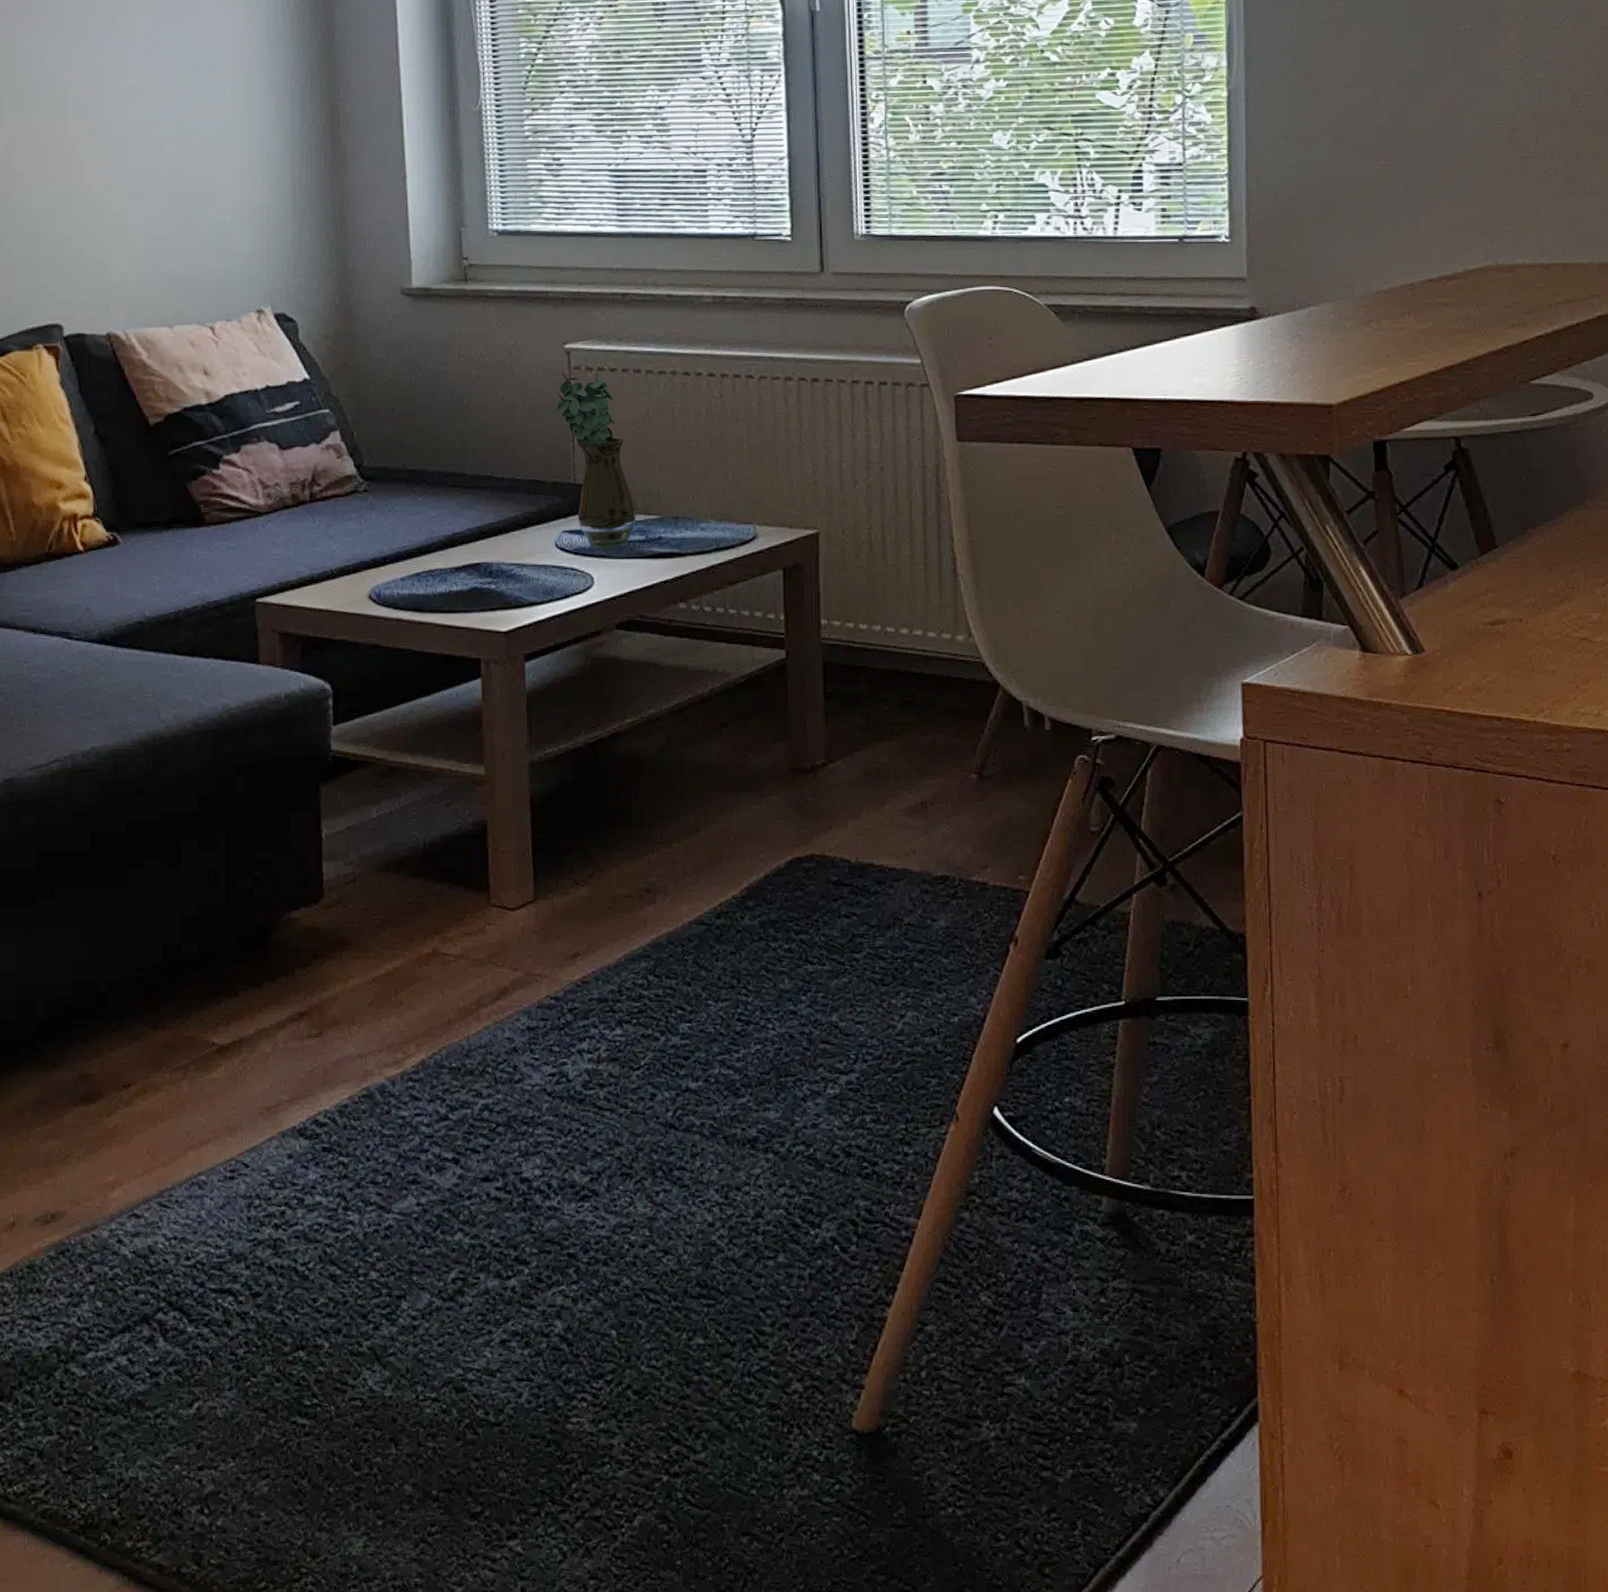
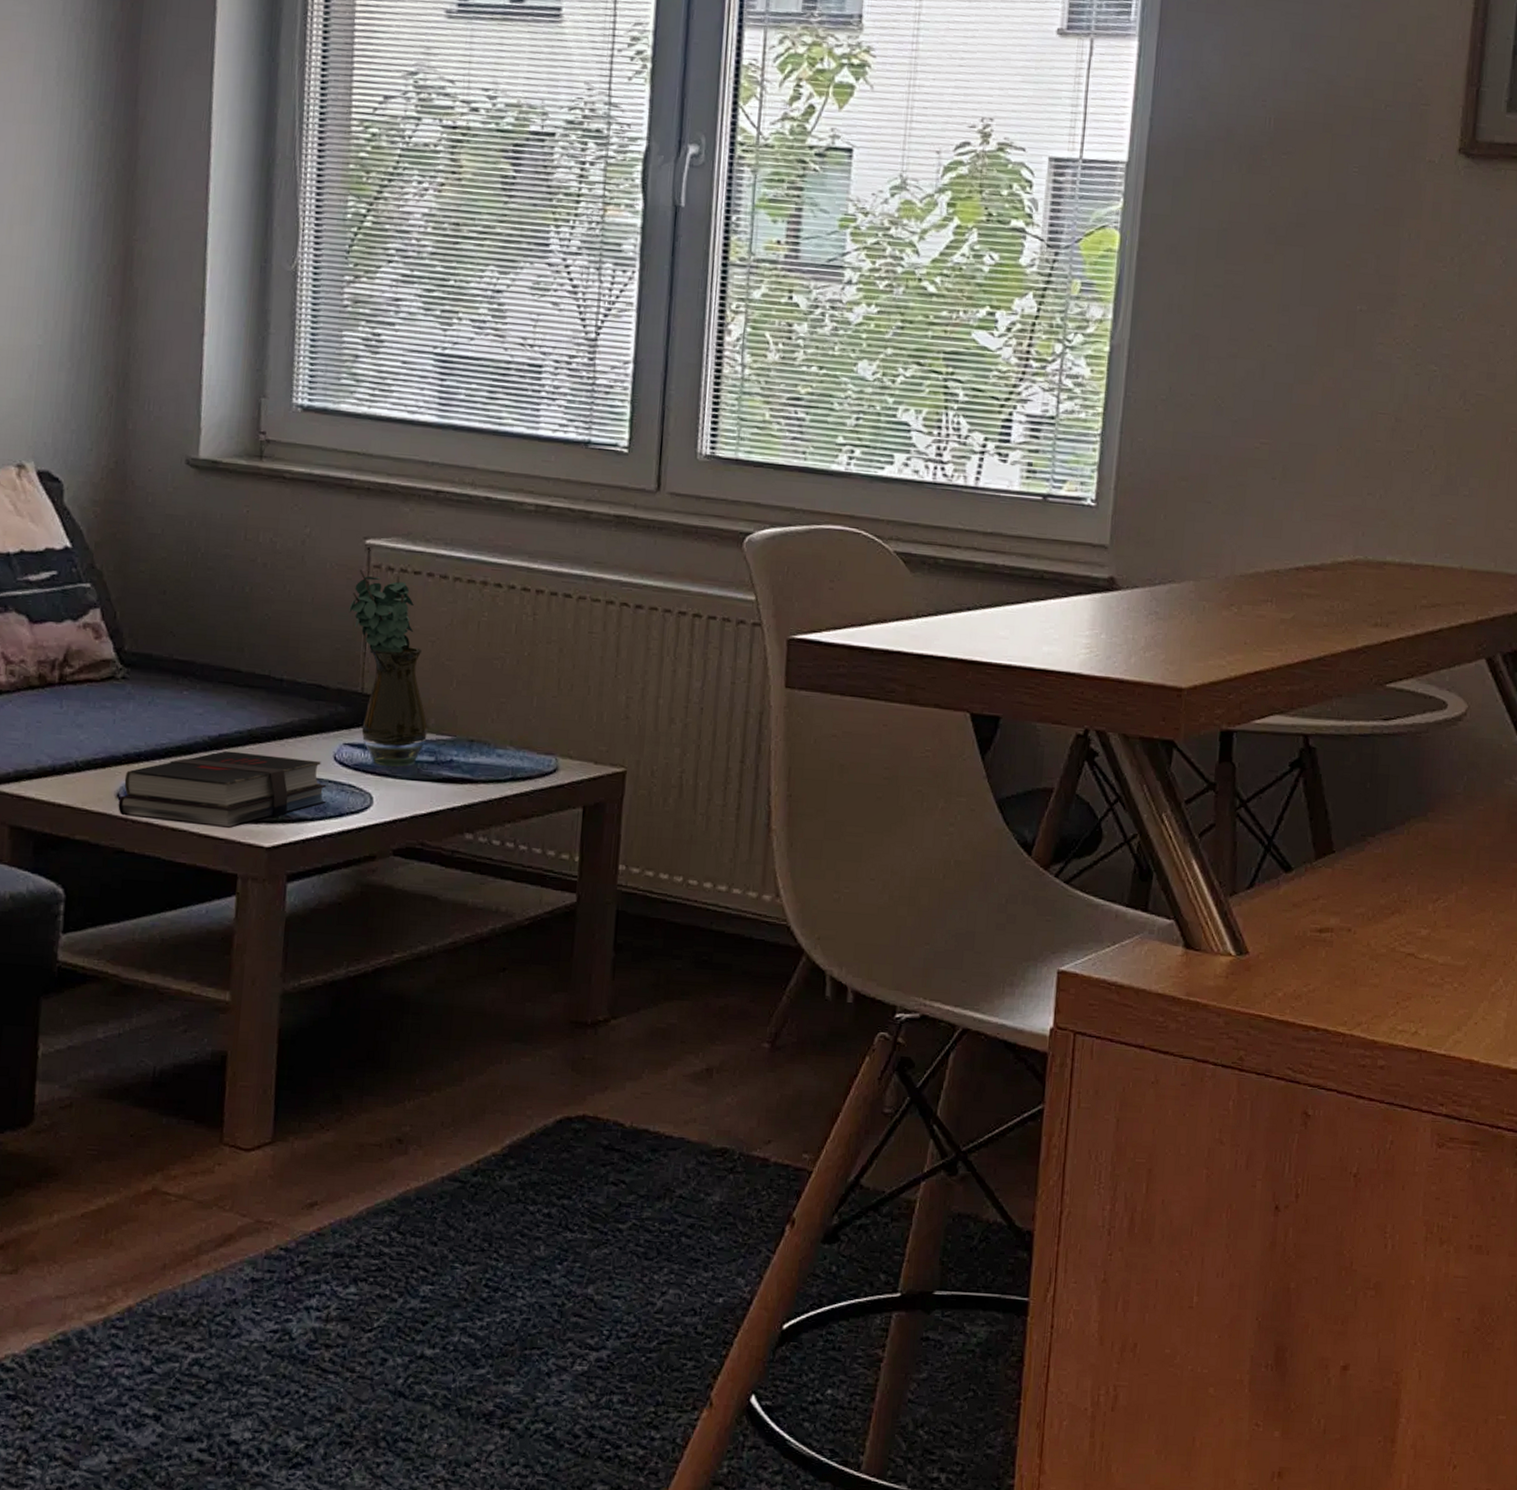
hardback book: none [371,547,553,618] -> present [118,751,327,829]

